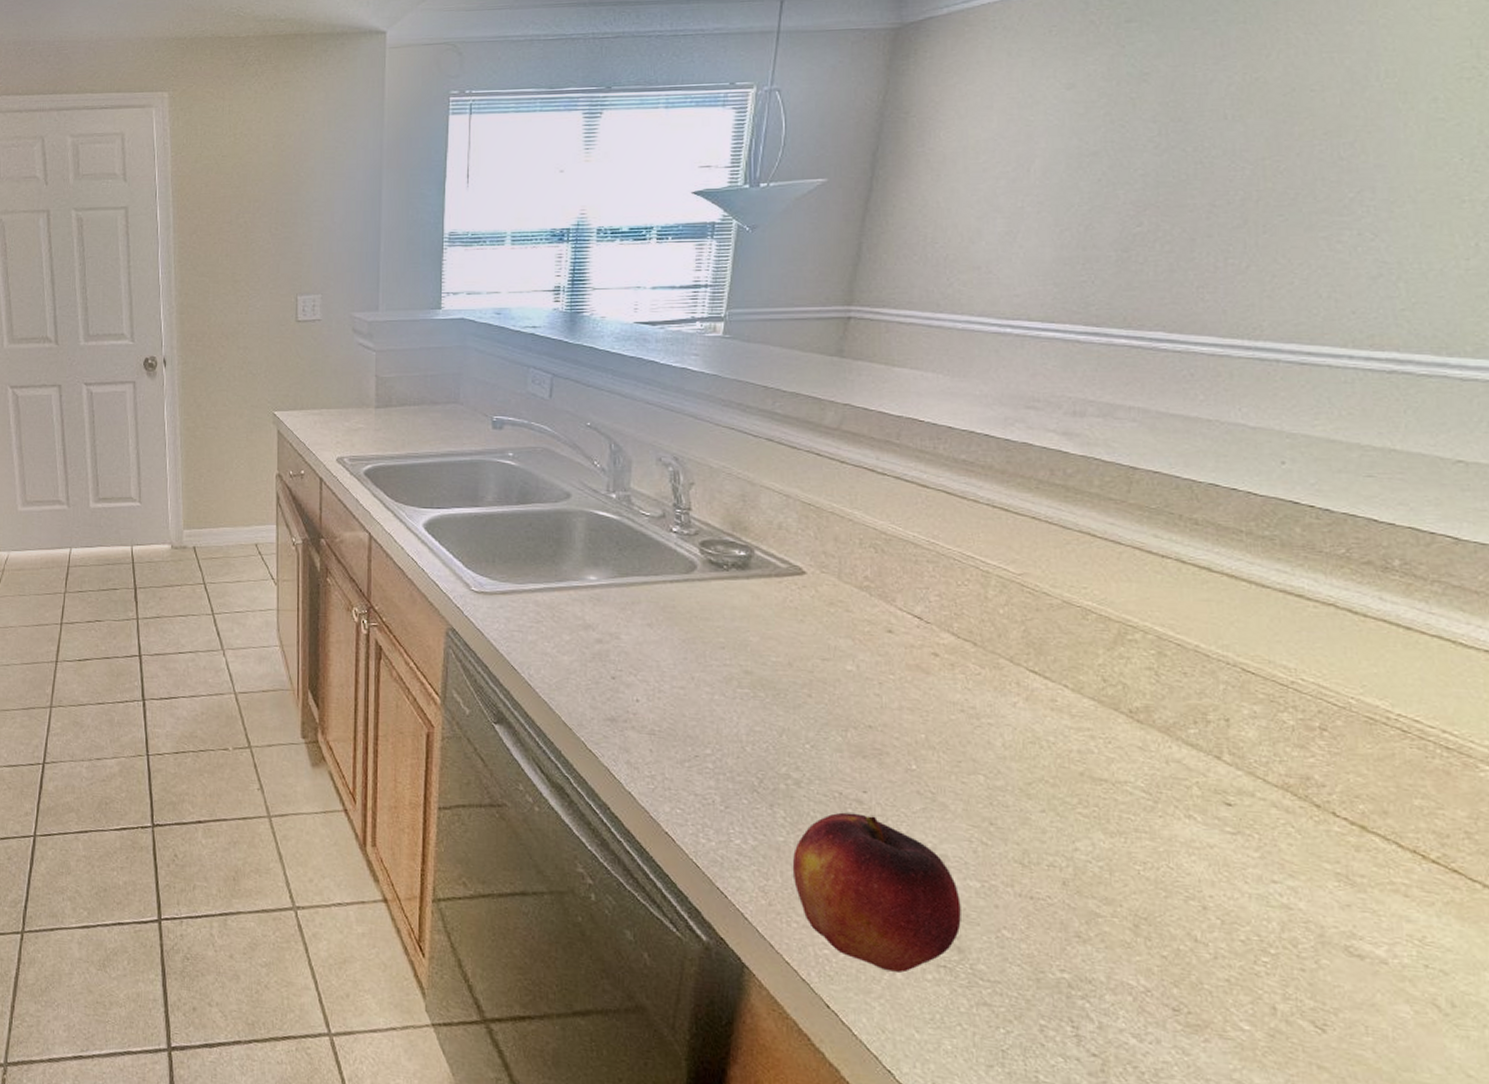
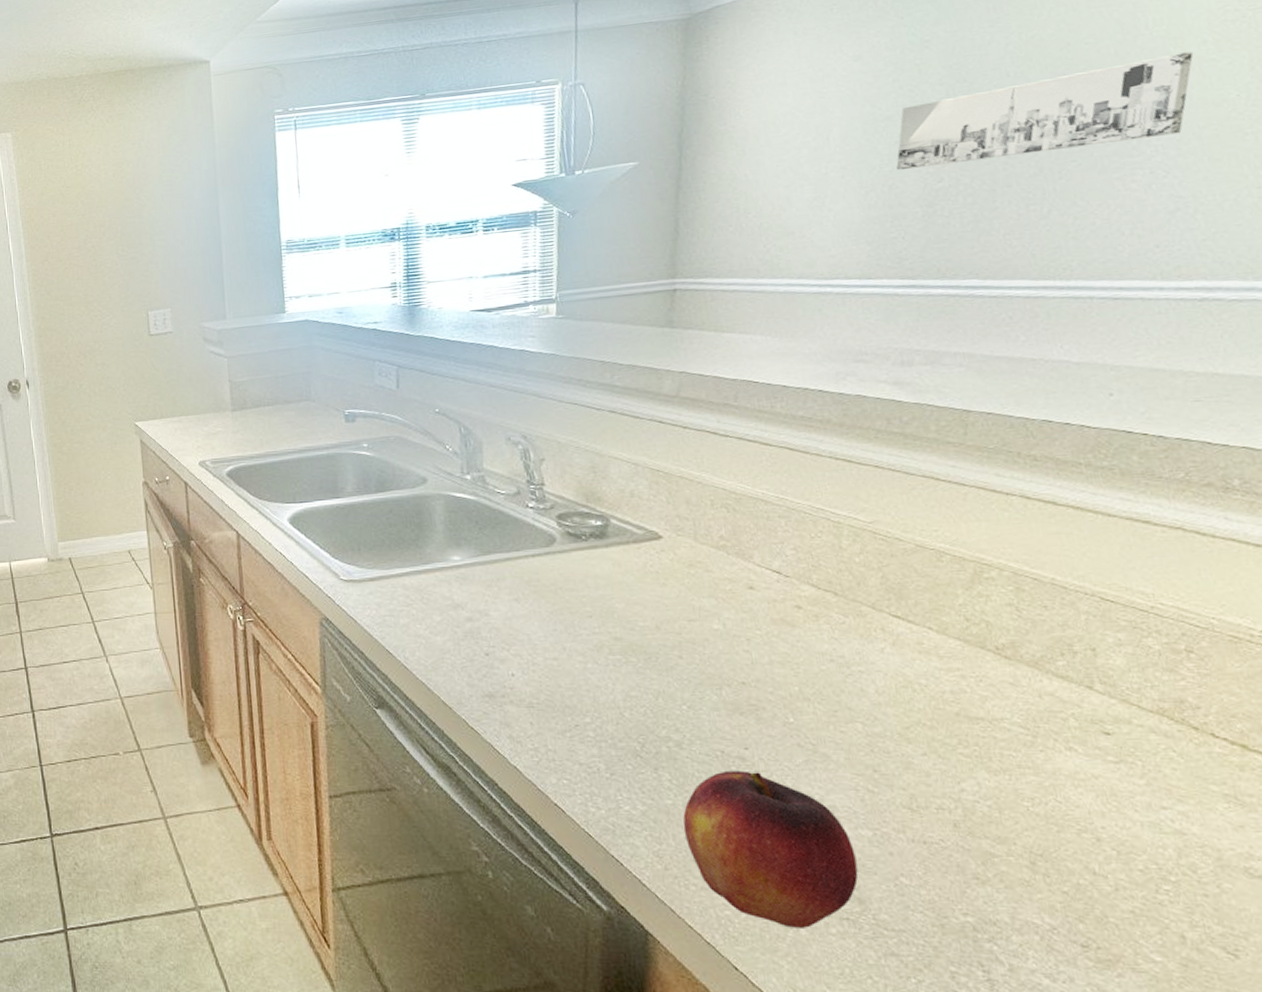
wall art: none [1096,109,1422,211] -> present [896,51,1194,171]

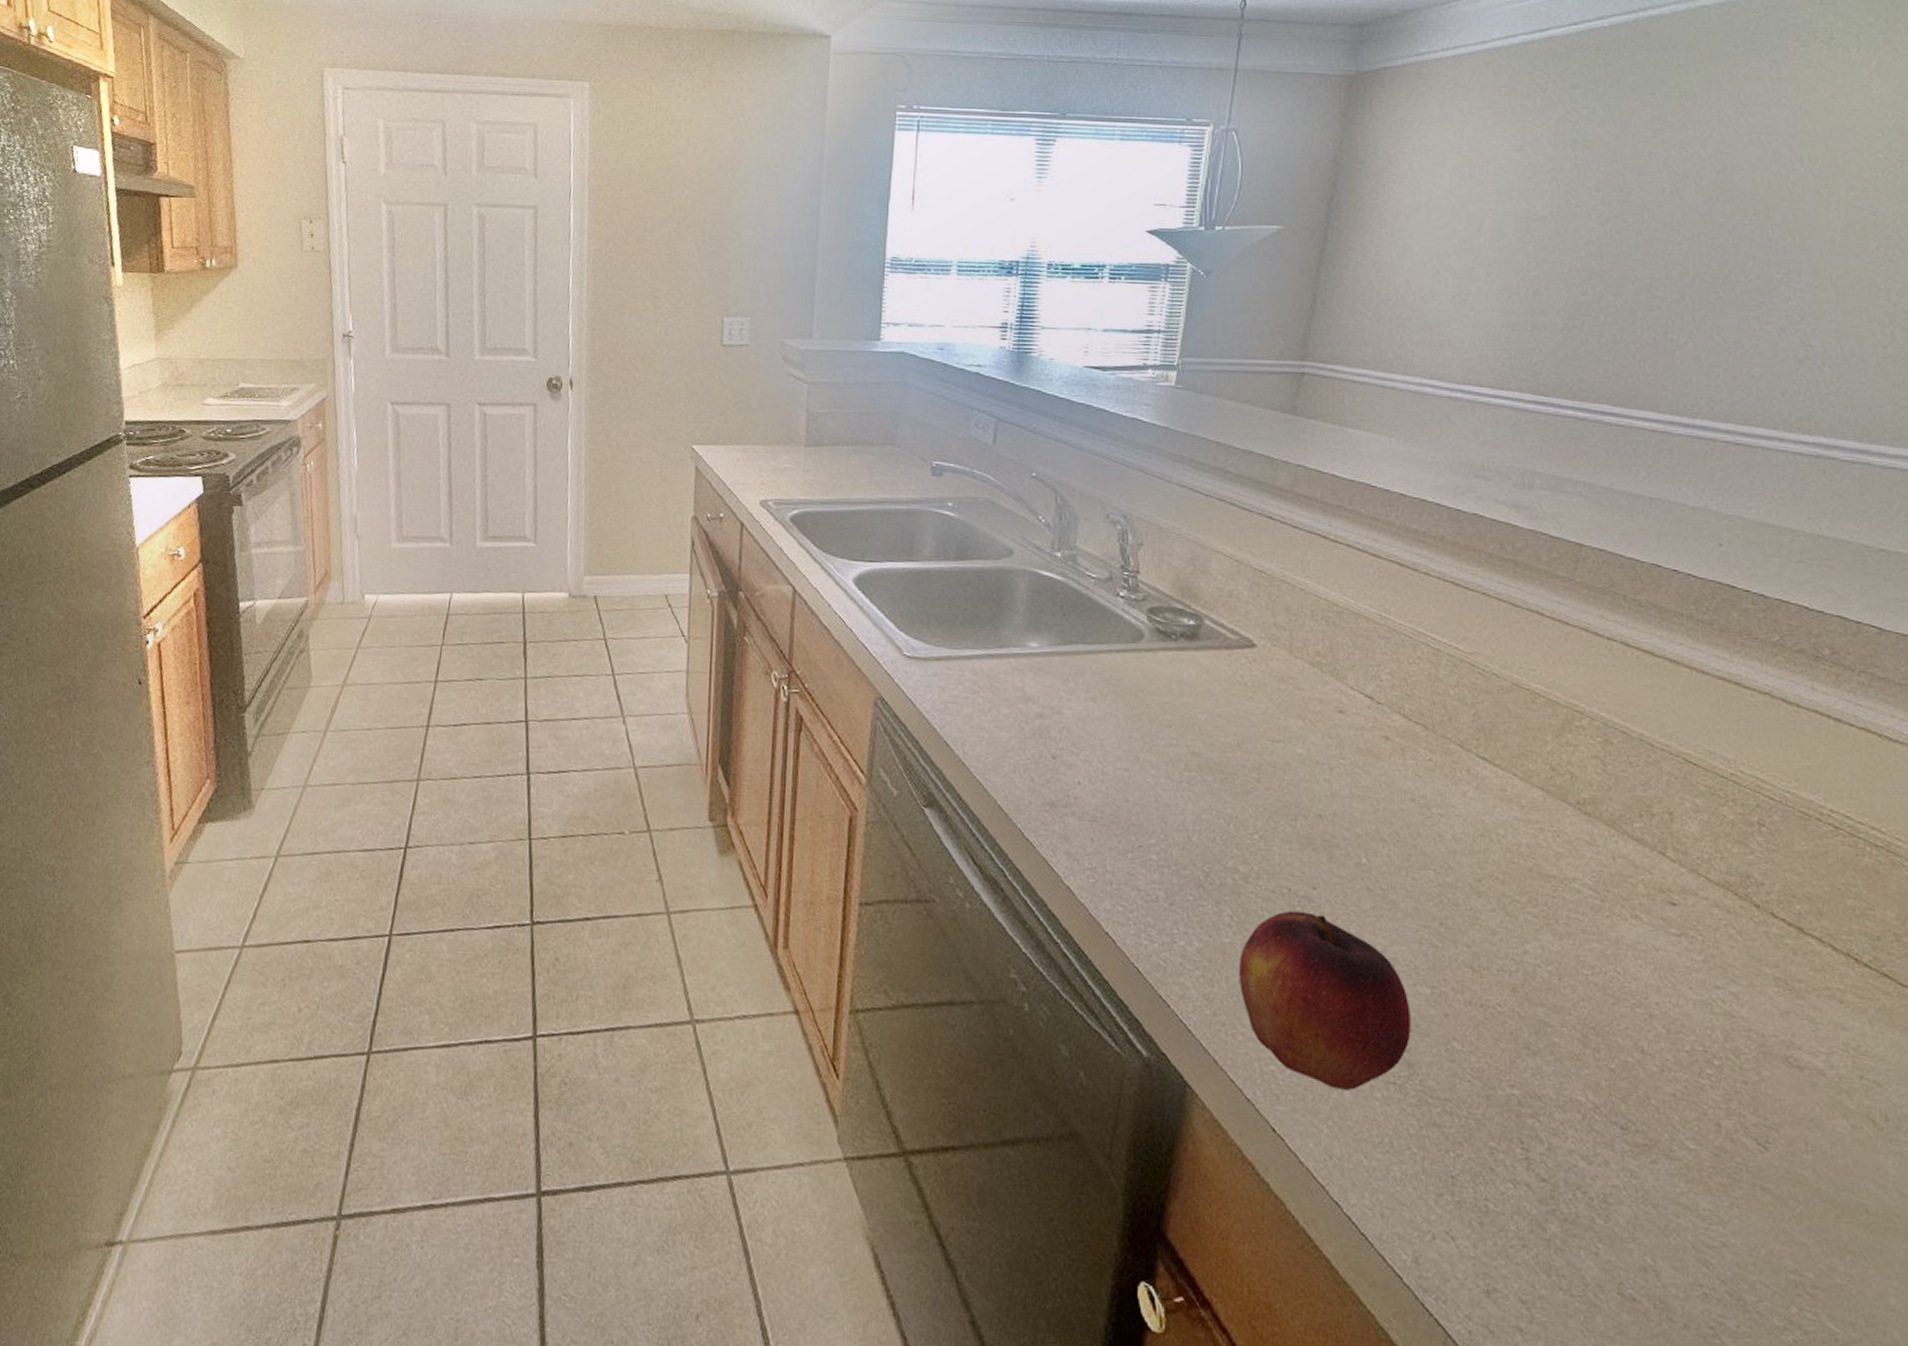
wall art: present [896,51,1194,171] -> none [1543,195,1842,280]

